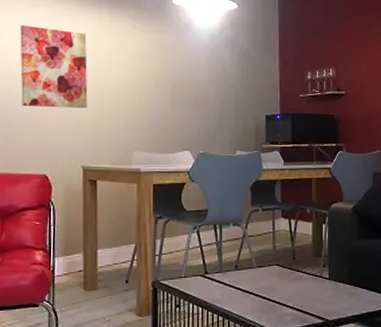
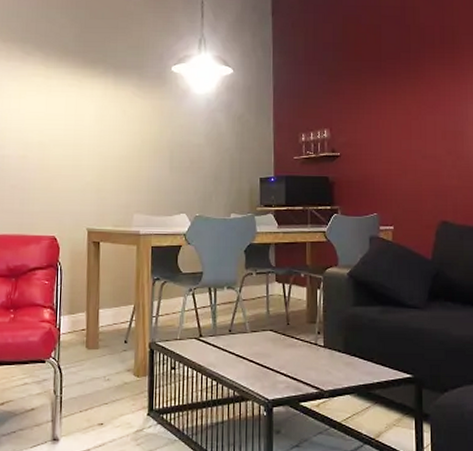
wall art: present [20,25,88,109] -> none [35,97,94,174]

